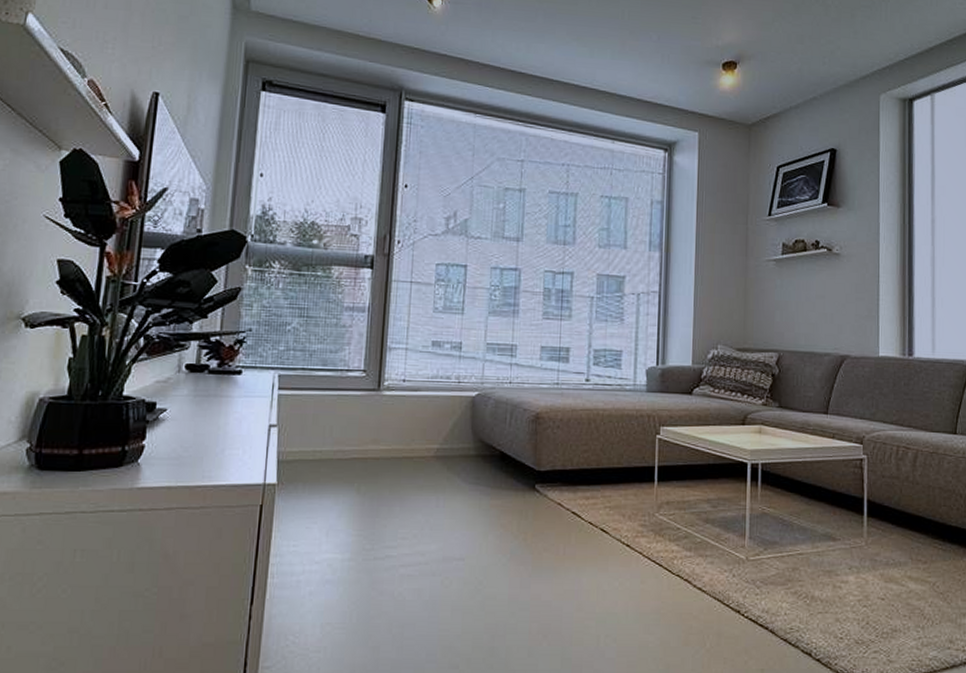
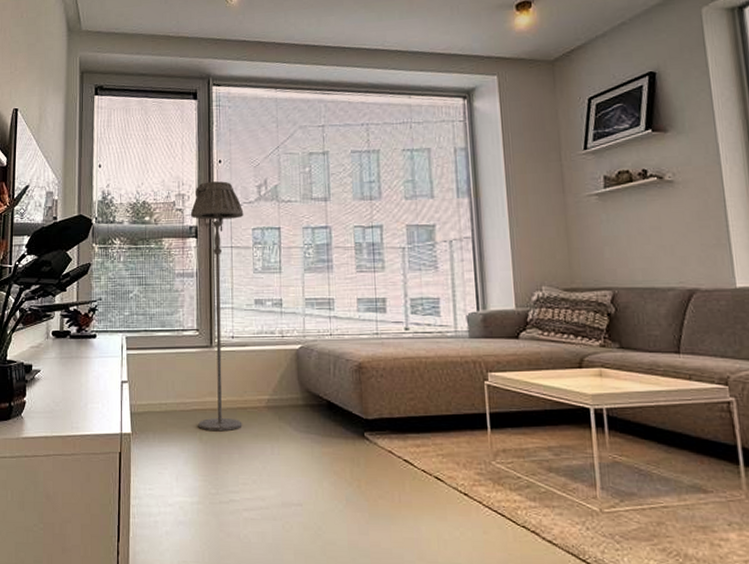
floor lamp: none [357,207,428,483] -> present [190,181,244,432]

